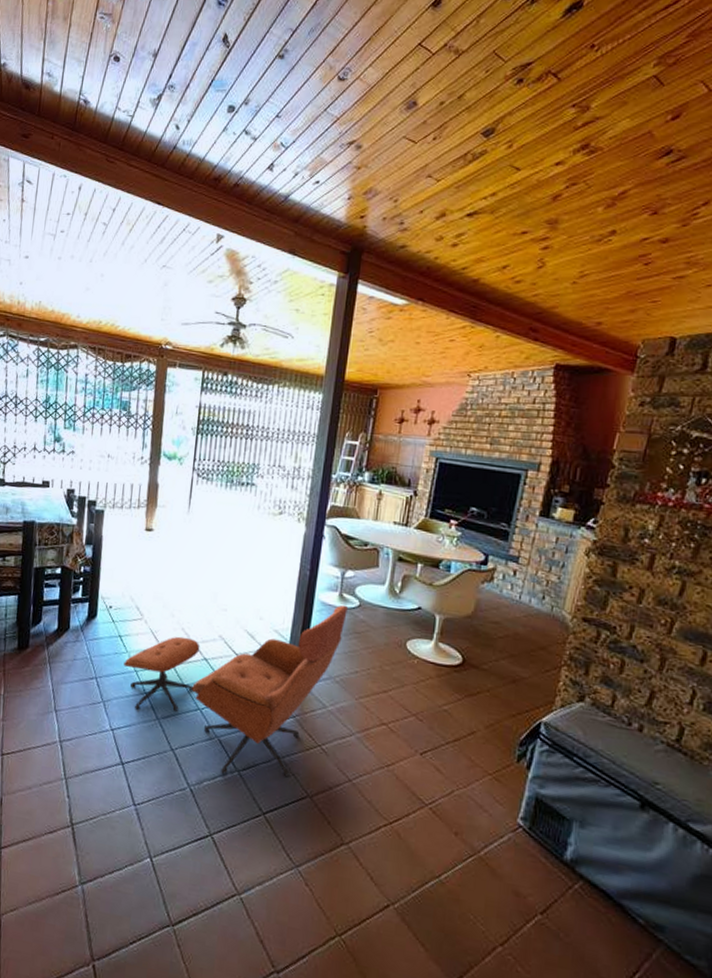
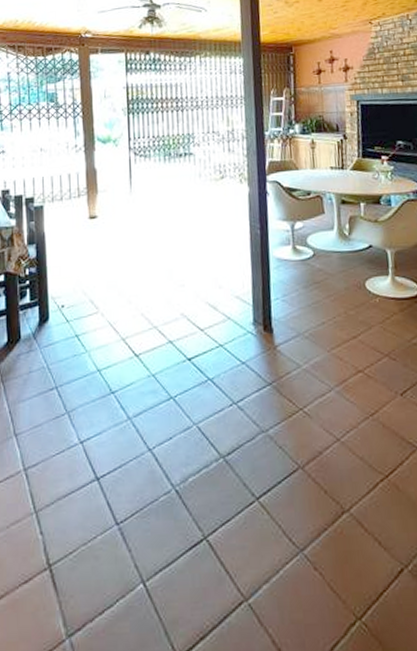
lounge chair: present [123,604,348,778] -> none [85,257,304,464]

